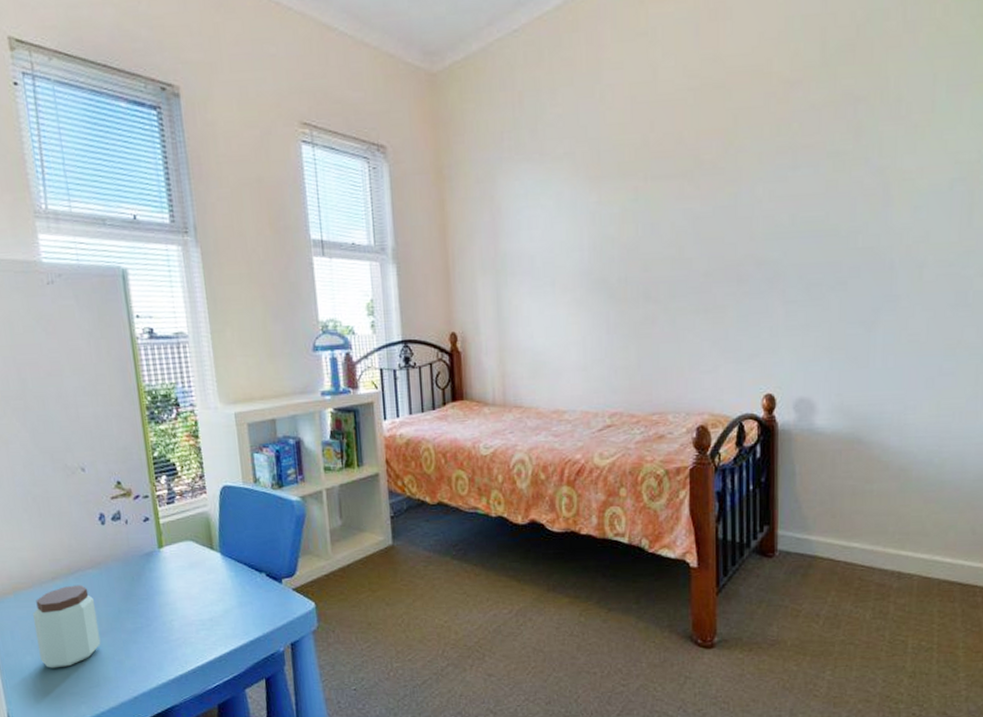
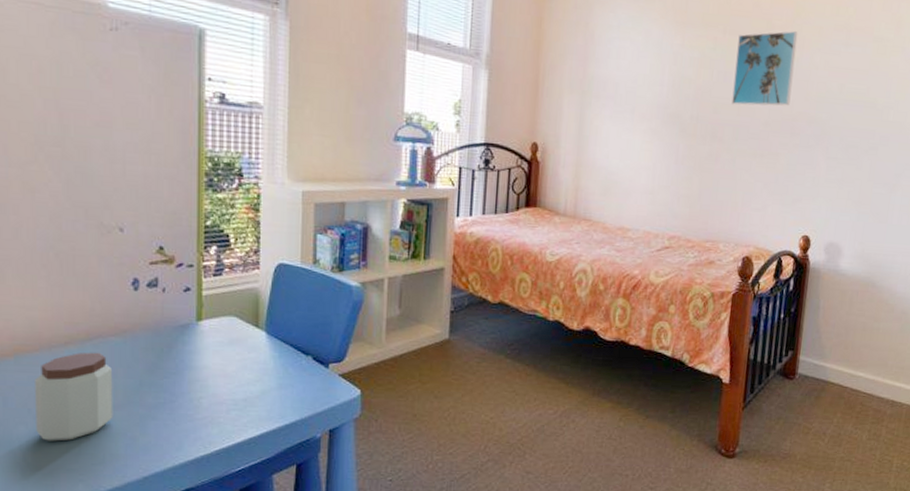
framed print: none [663,163,733,259] -> present [731,31,798,106]

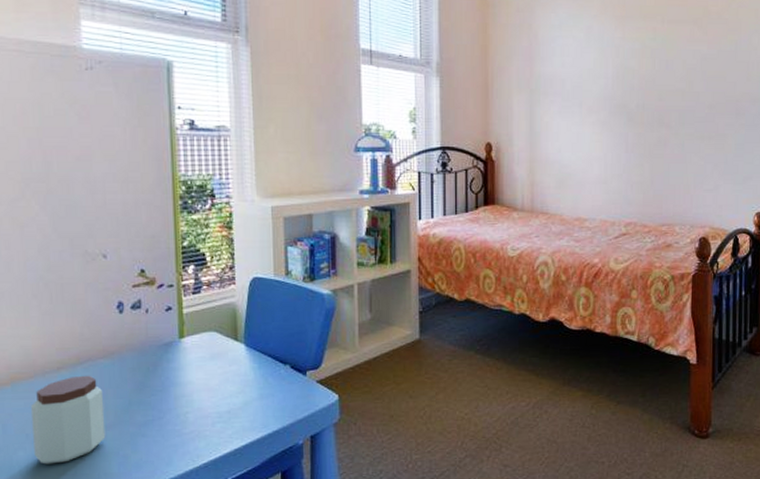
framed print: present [731,31,798,106] -> none [675,15,734,91]

